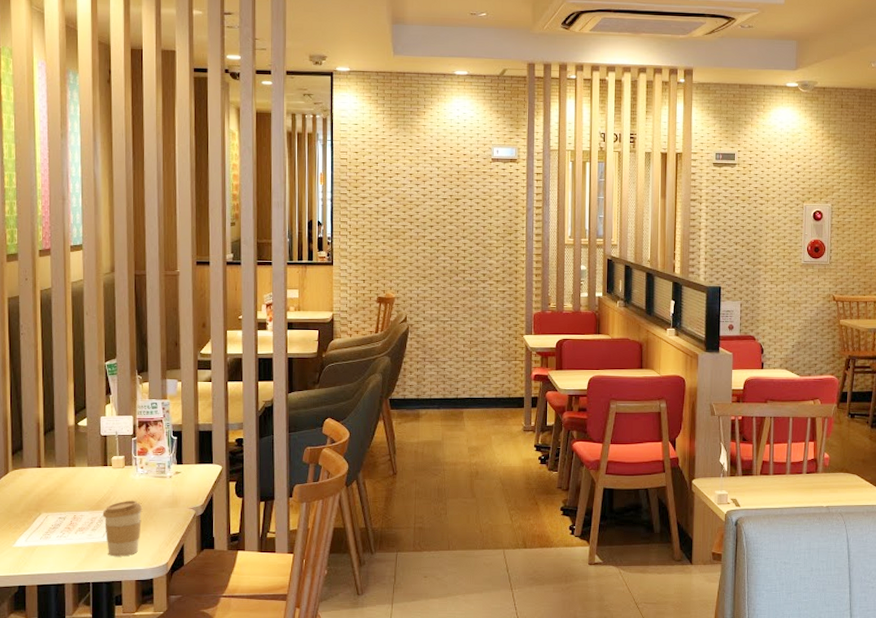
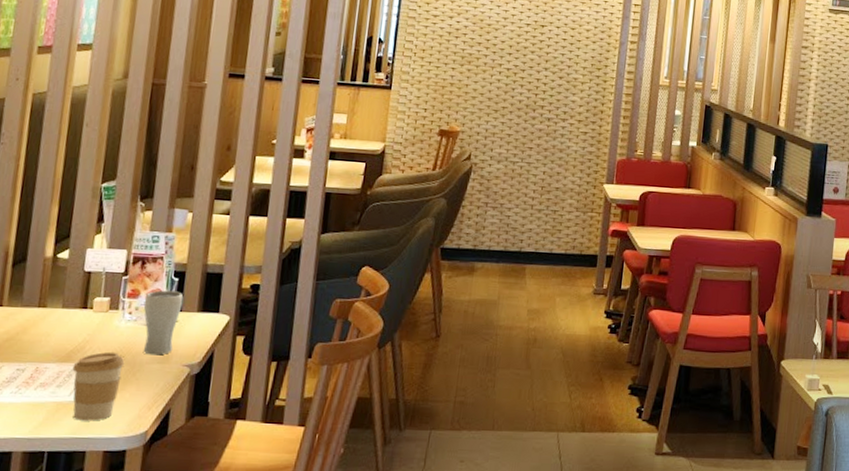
drinking glass: none [152,447,183,501] -> present [143,290,184,355]

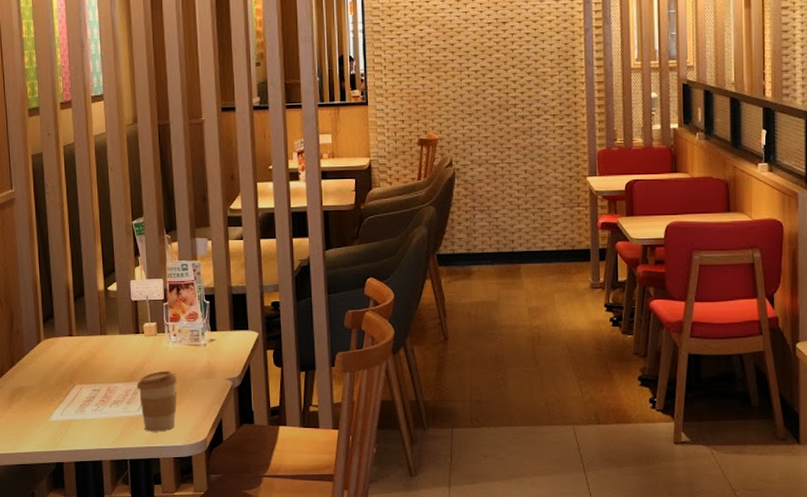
drinking glass: present [143,290,184,355] -> none [184,313,217,371]

